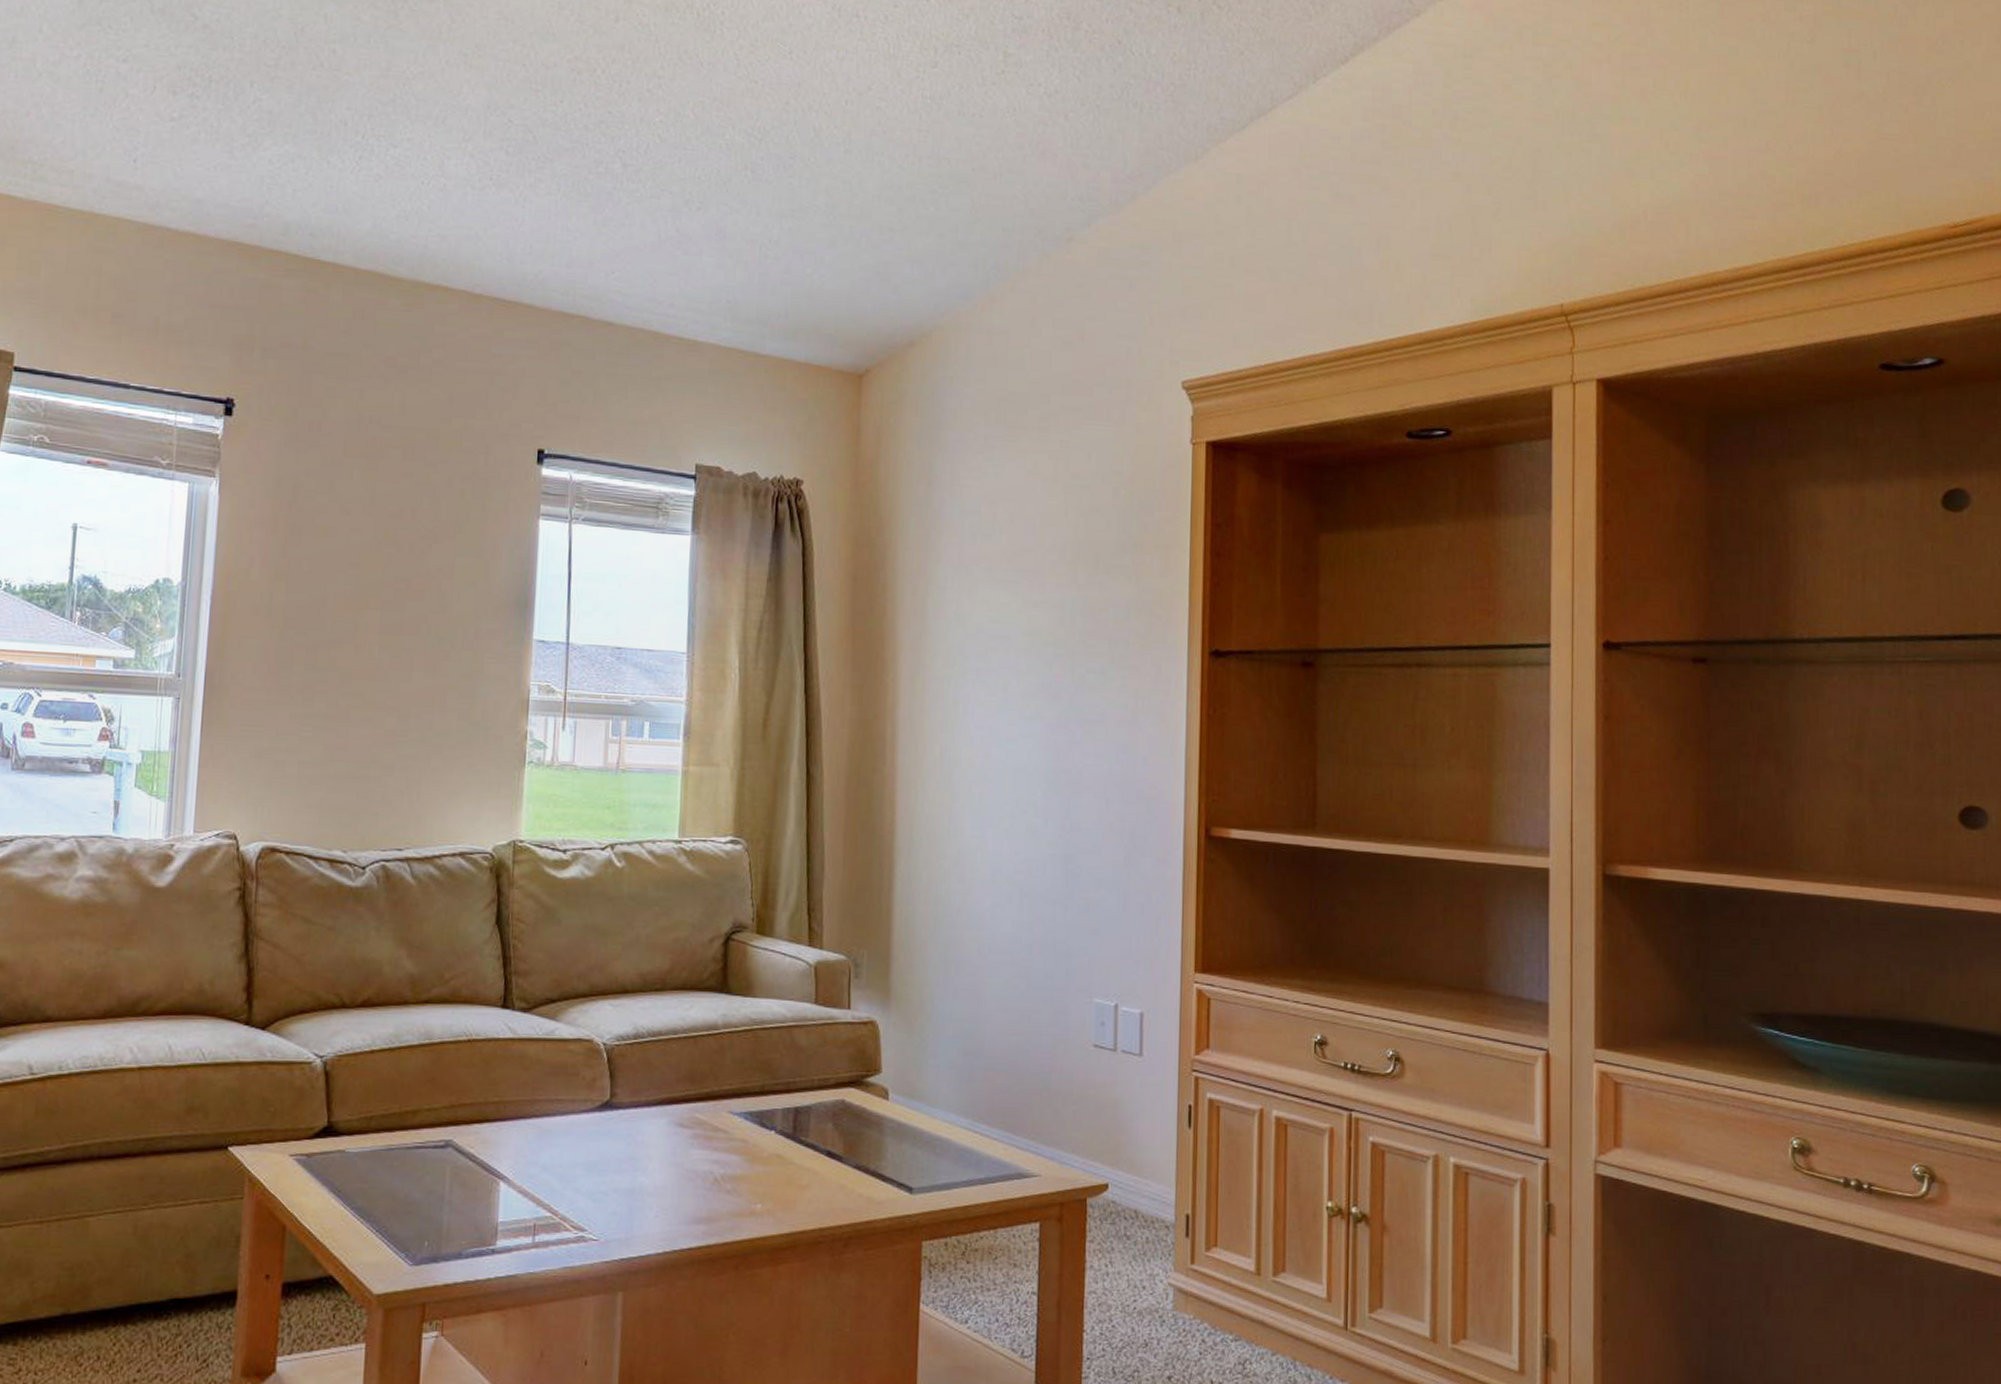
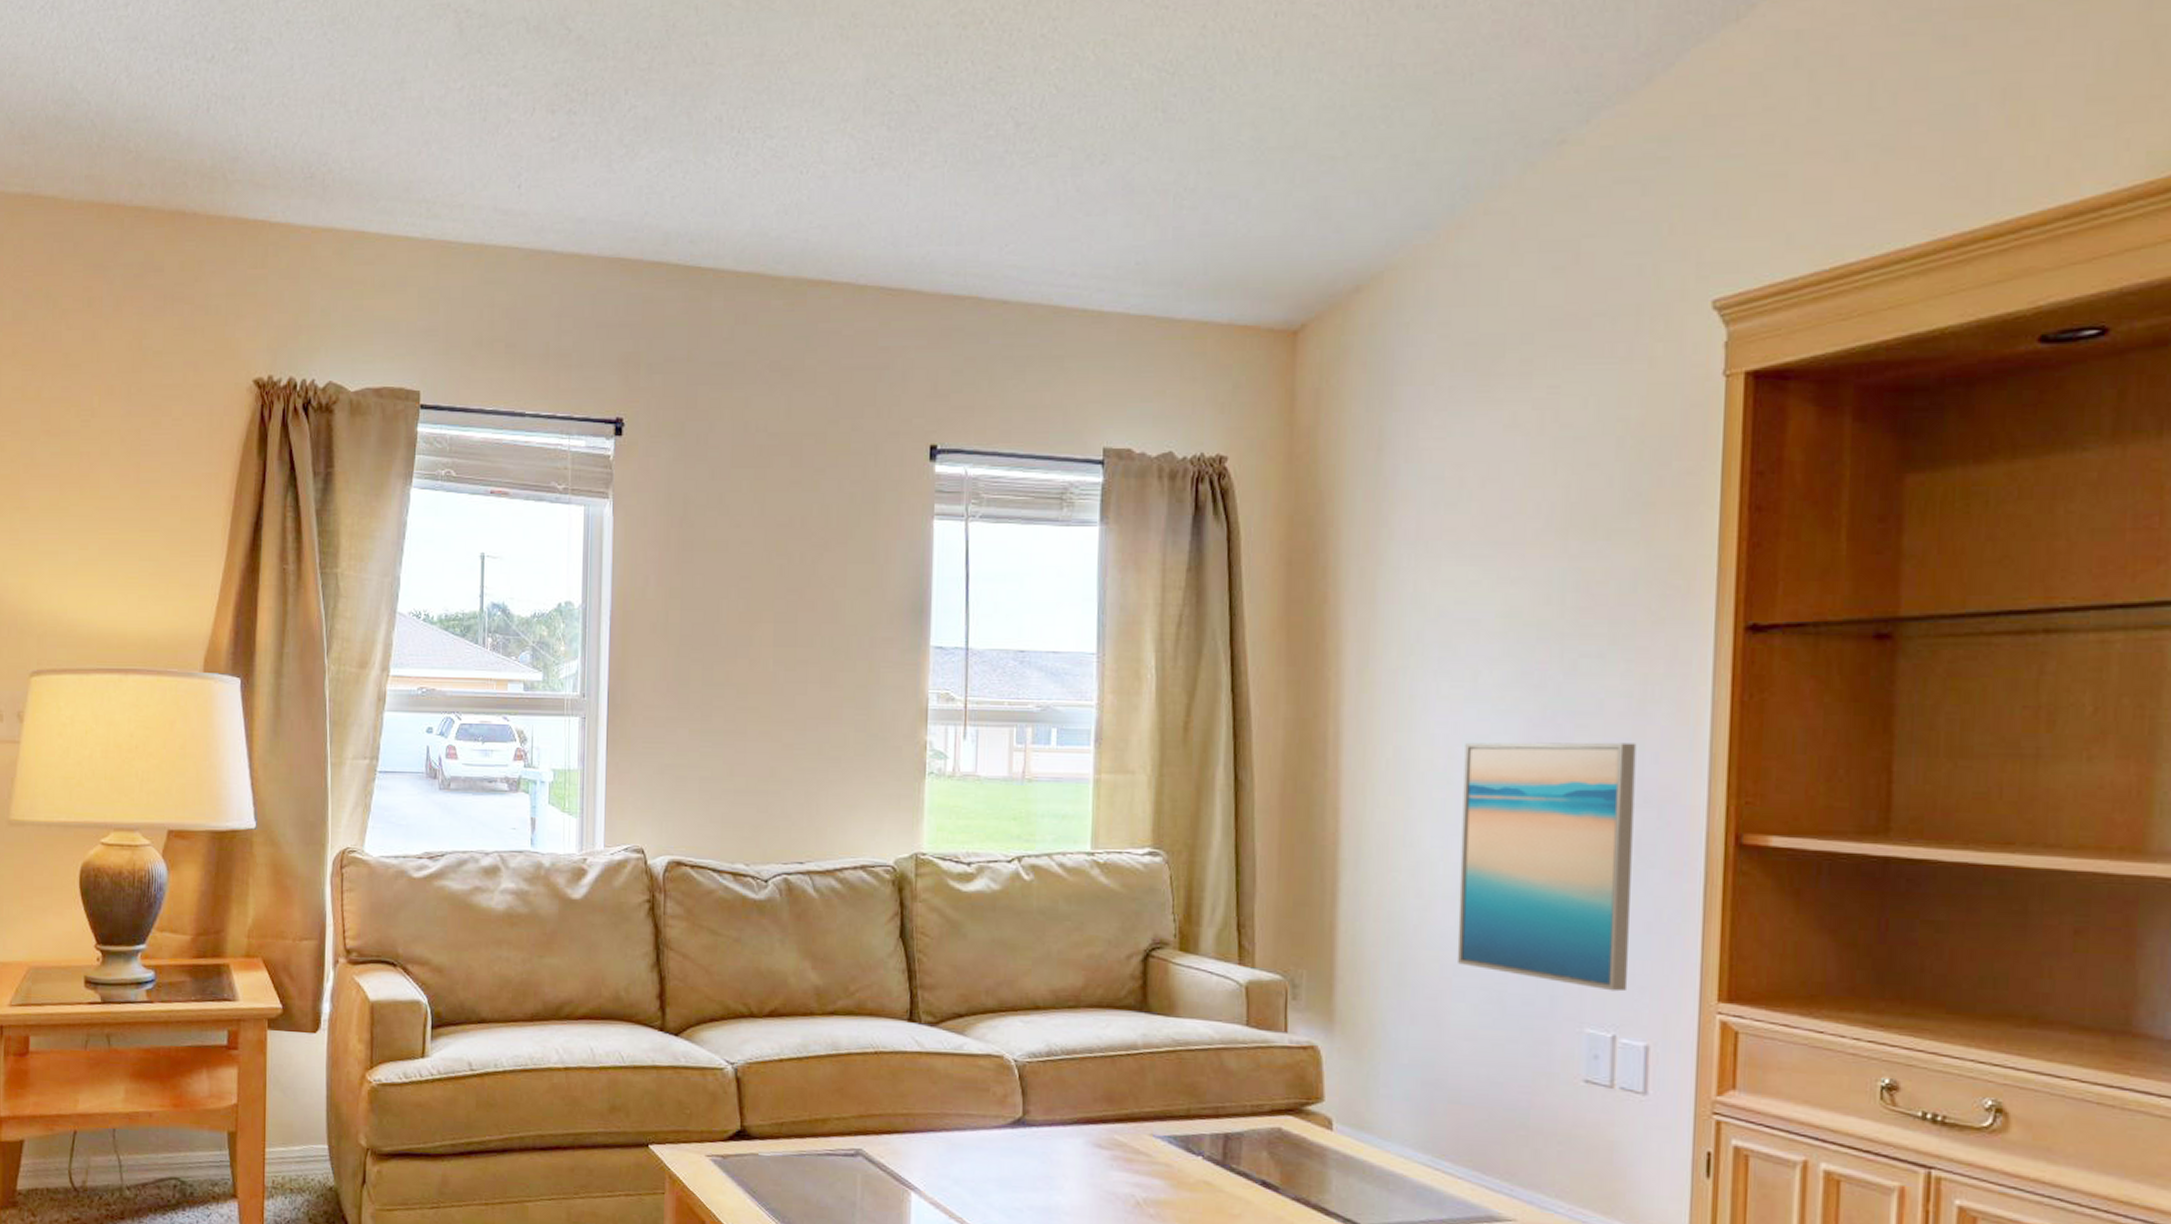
wall art: none [991,744,1131,965] -> present [1456,742,1637,992]

